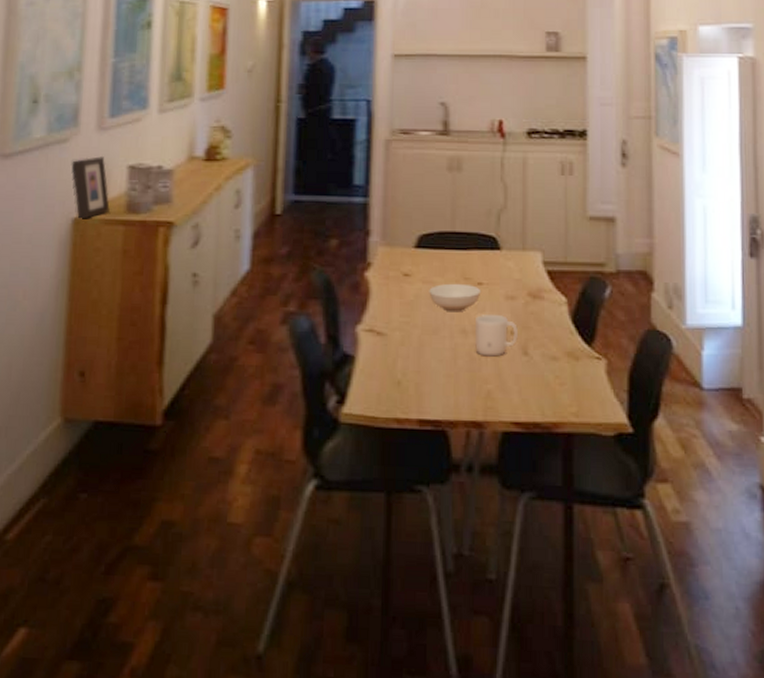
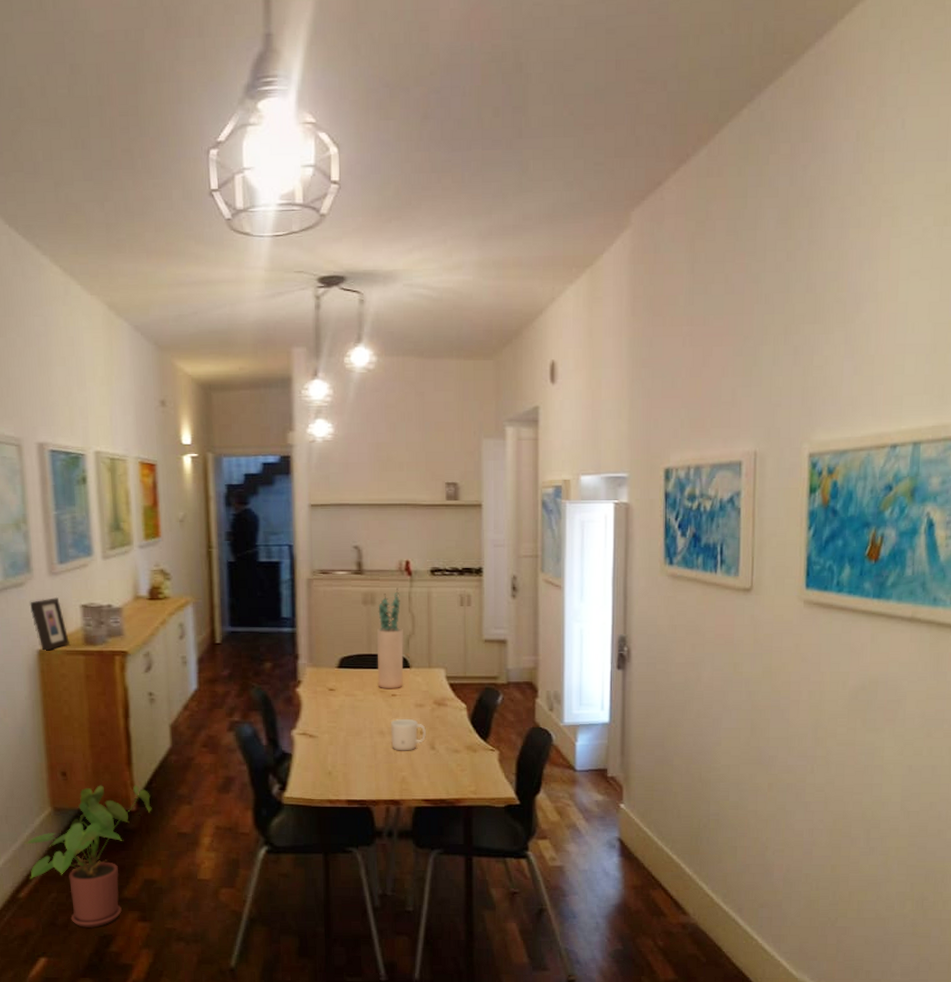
house plant: none [22,390,181,587] -> present [24,785,152,928]
bowl: present [429,283,481,313] -> none [351,695,395,718]
vase: none [461,152,495,276] -> present [377,588,404,689]

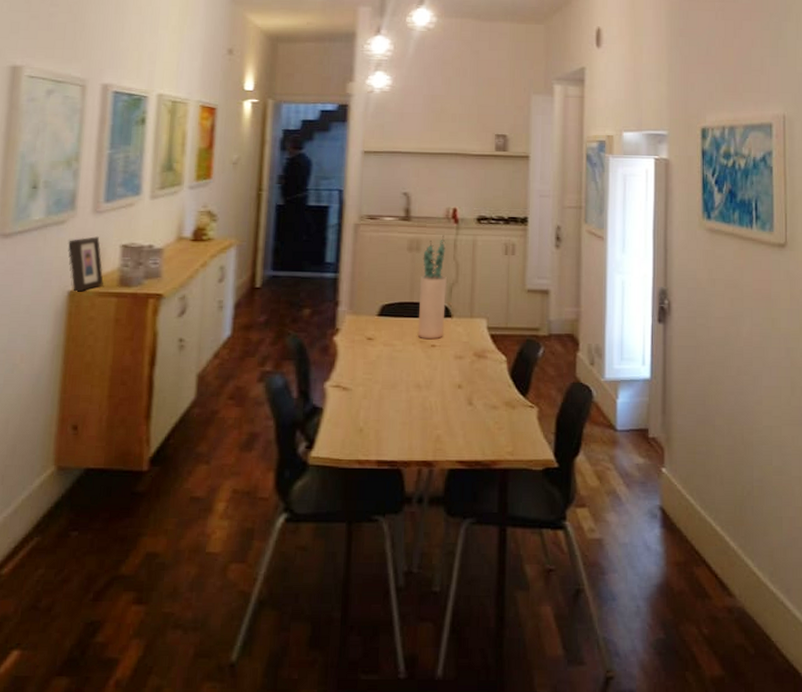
house plant: present [24,785,152,928] -> none [17,441,166,612]
mug: present [391,718,426,751] -> none [428,371,464,407]

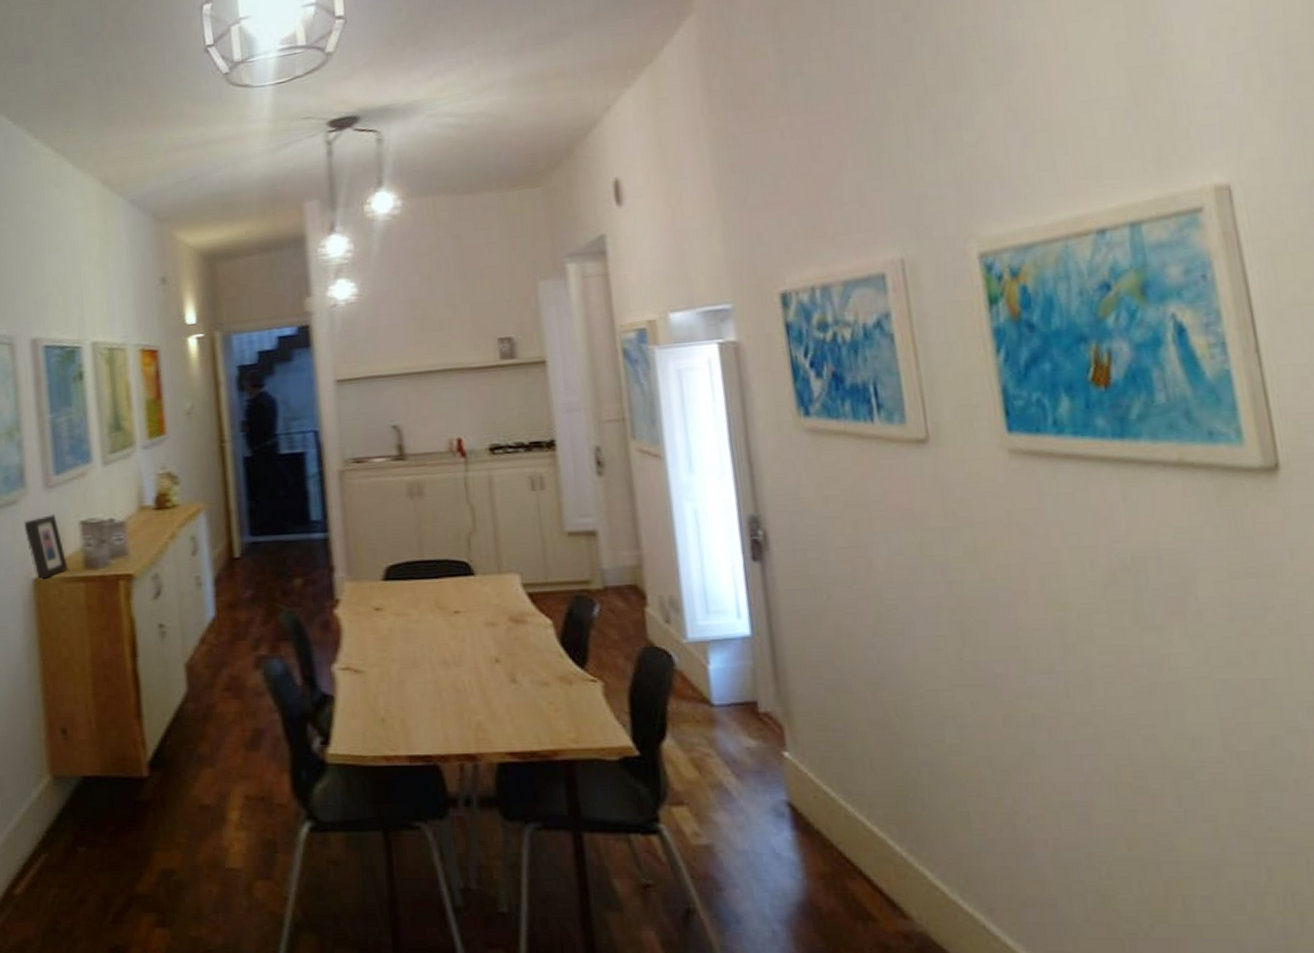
vase: present [417,235,448,340] -> none [427,473,467,605]

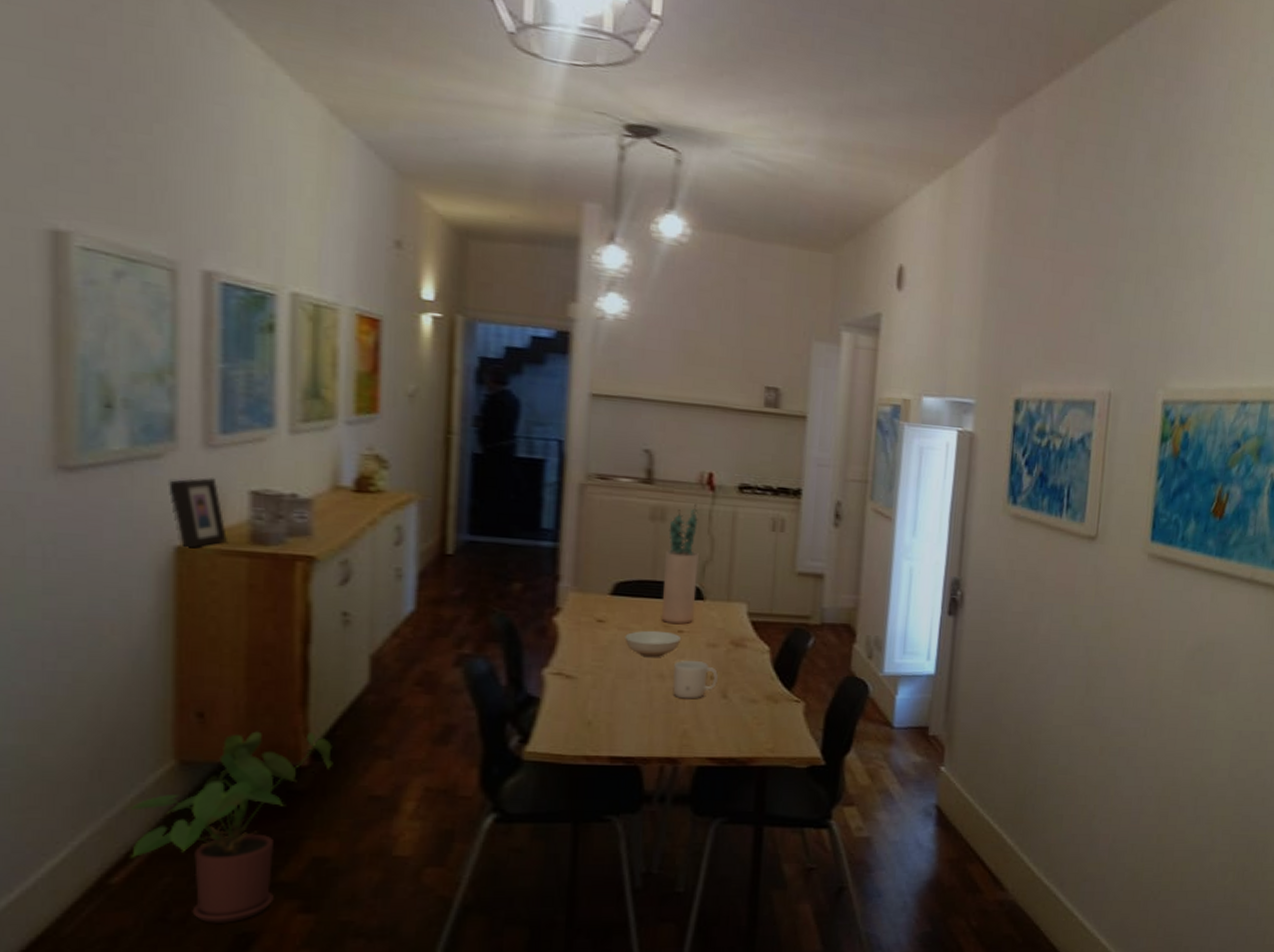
house plant: none [20,743,168,936] -> present [127,731,333,923]
bowl: none [403,613,459,644] -> present [624,630,682,658]
vase: none [427,473,467,605] -> present [661,504,700,625]
mug: none [456,642,504,687] -> present [673,660,718,700]

